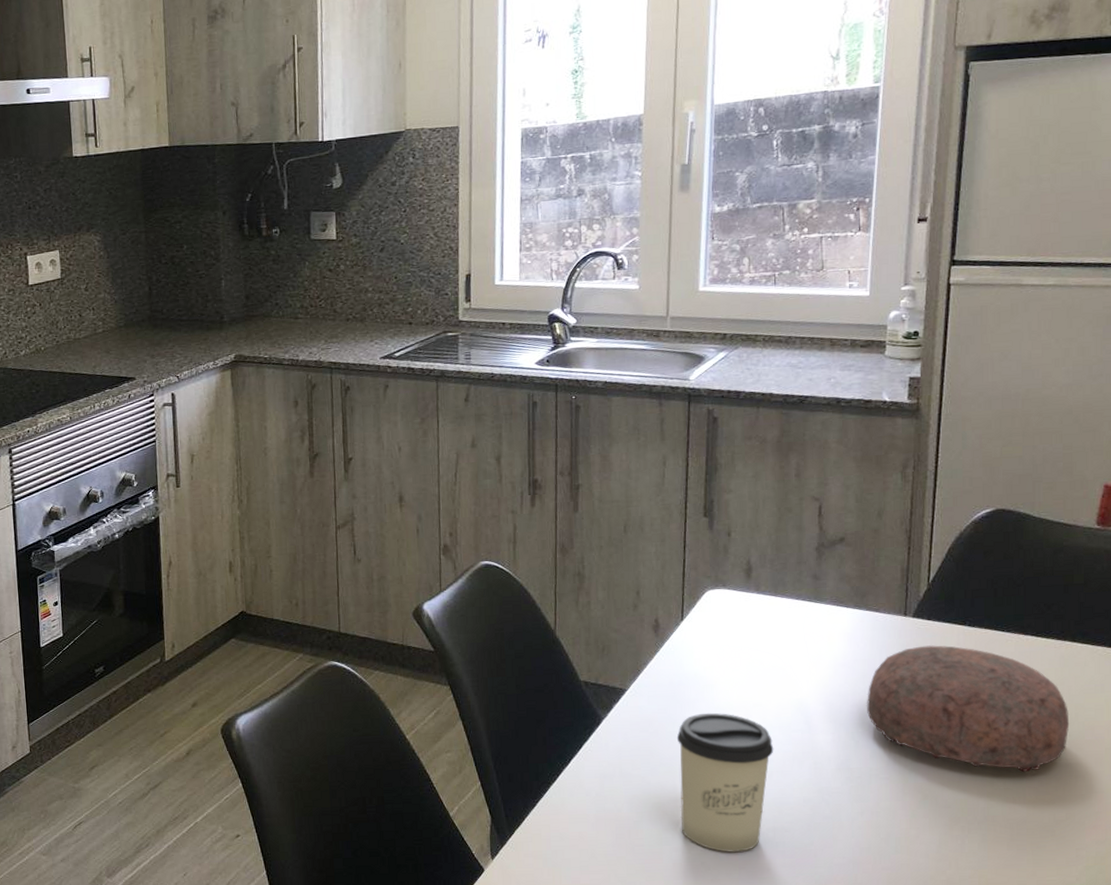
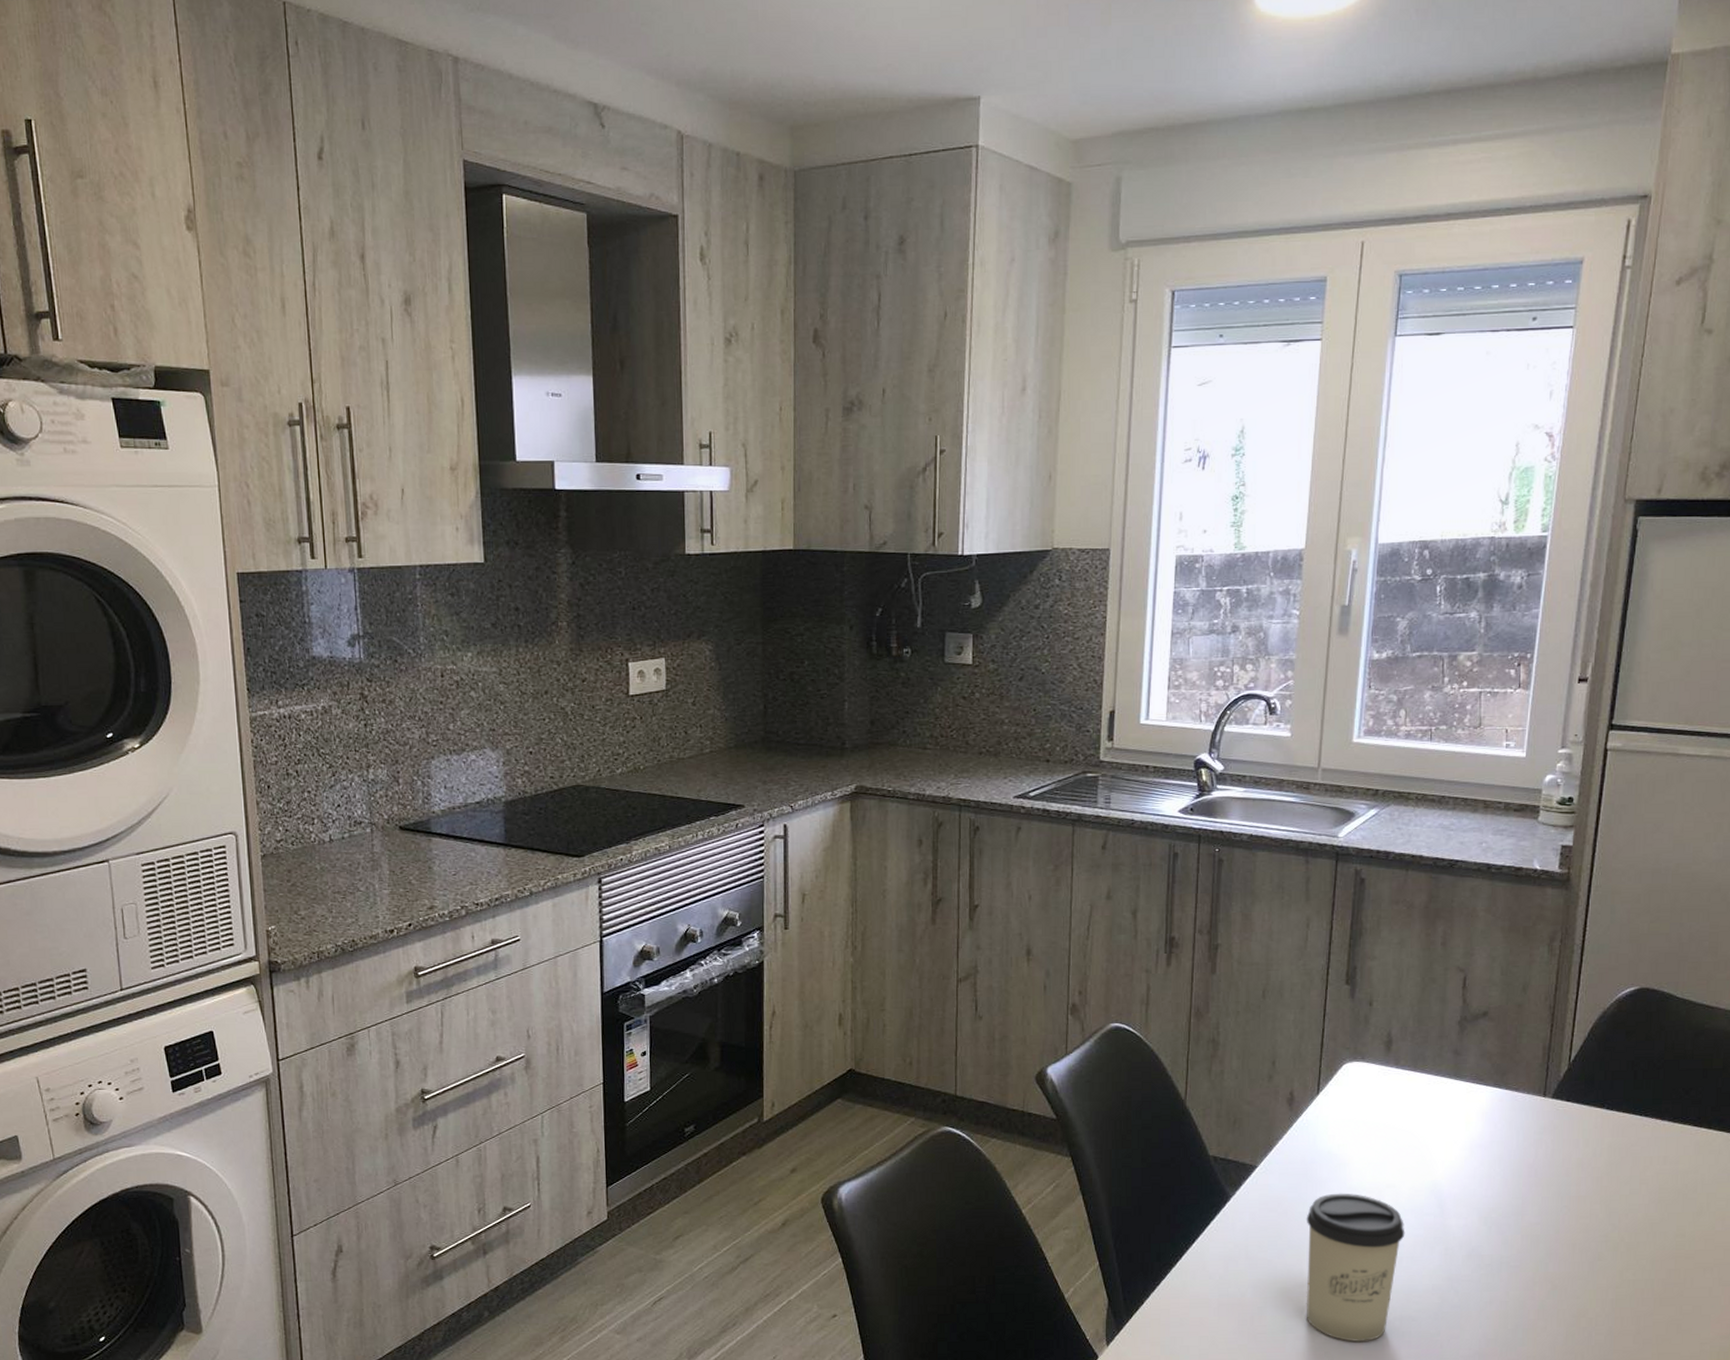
decorative bowl: present [866,645,1070,773] -> none [1500,1128,1701,1263]

